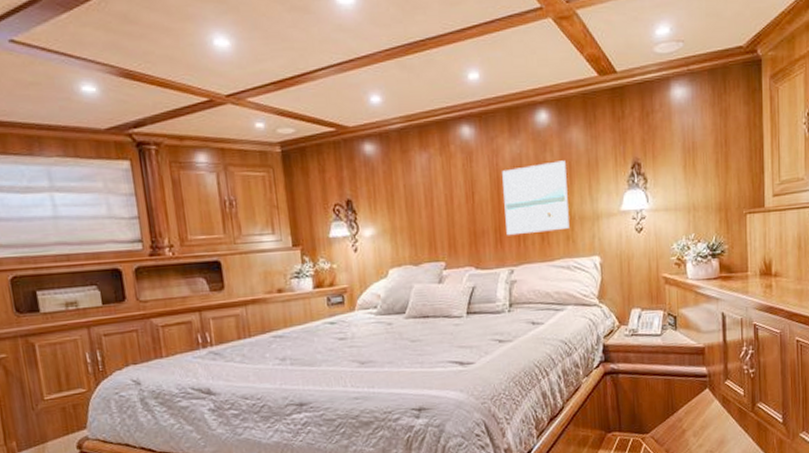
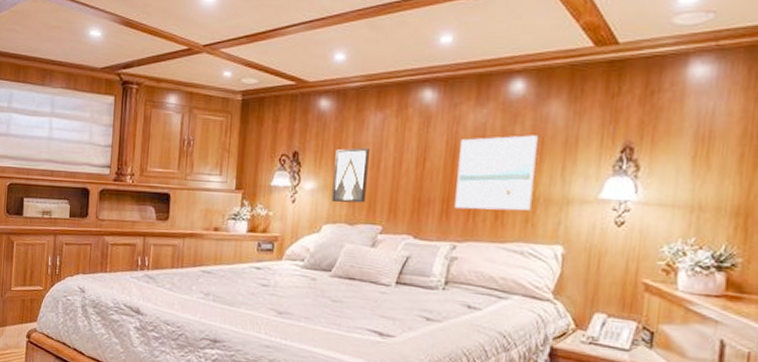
wall art: none [388,188,425,246] -> present [331,147,369,203]

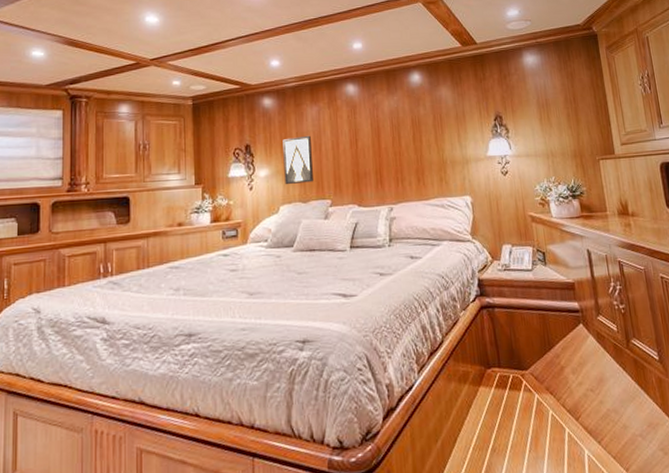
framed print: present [455,135,538,211] -> none [382,113,442,177]

